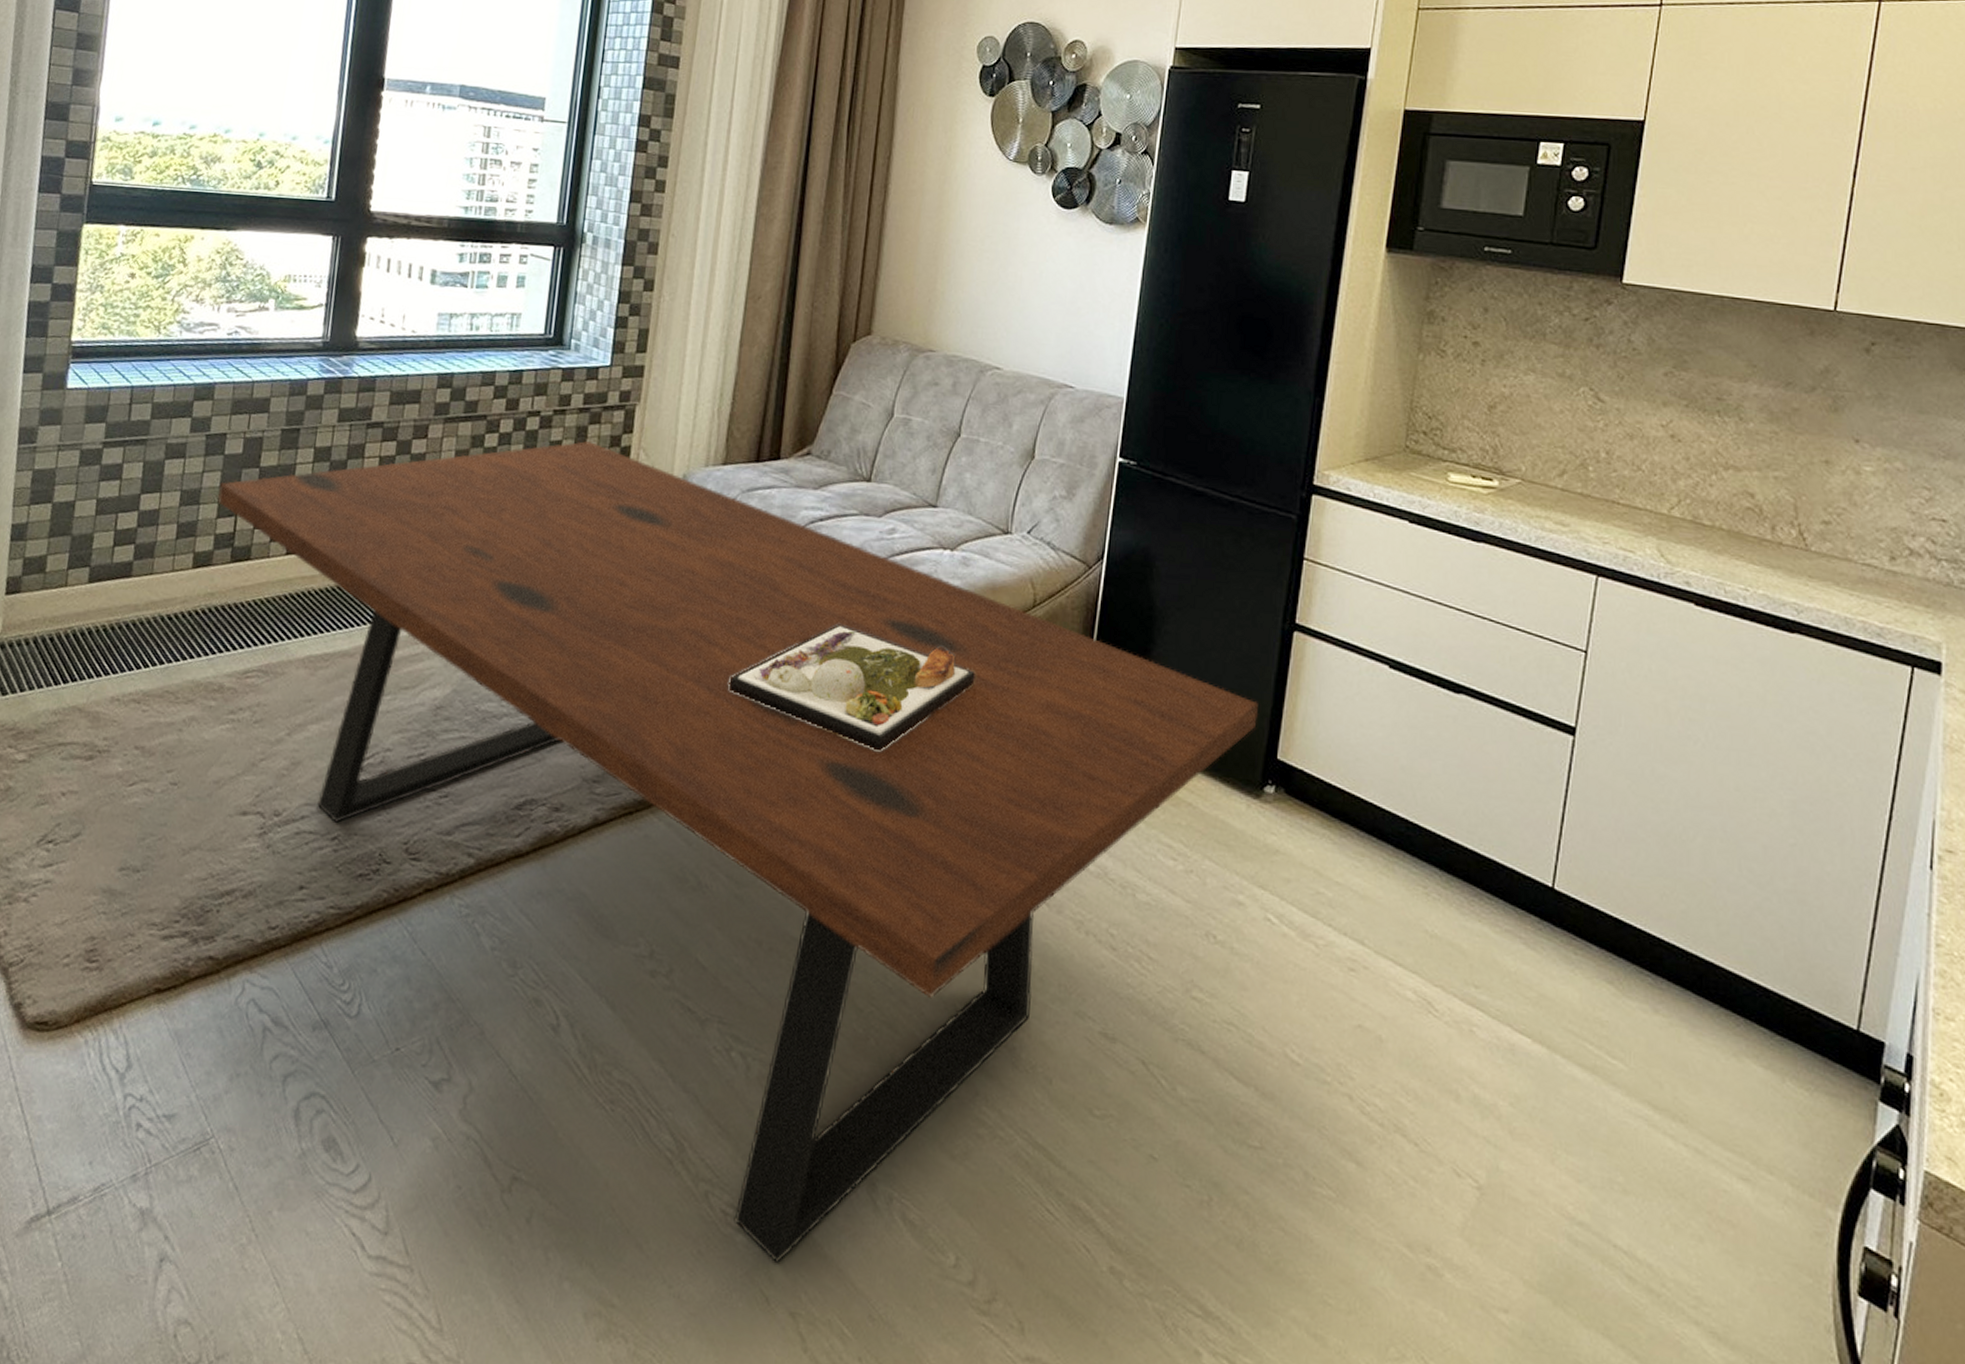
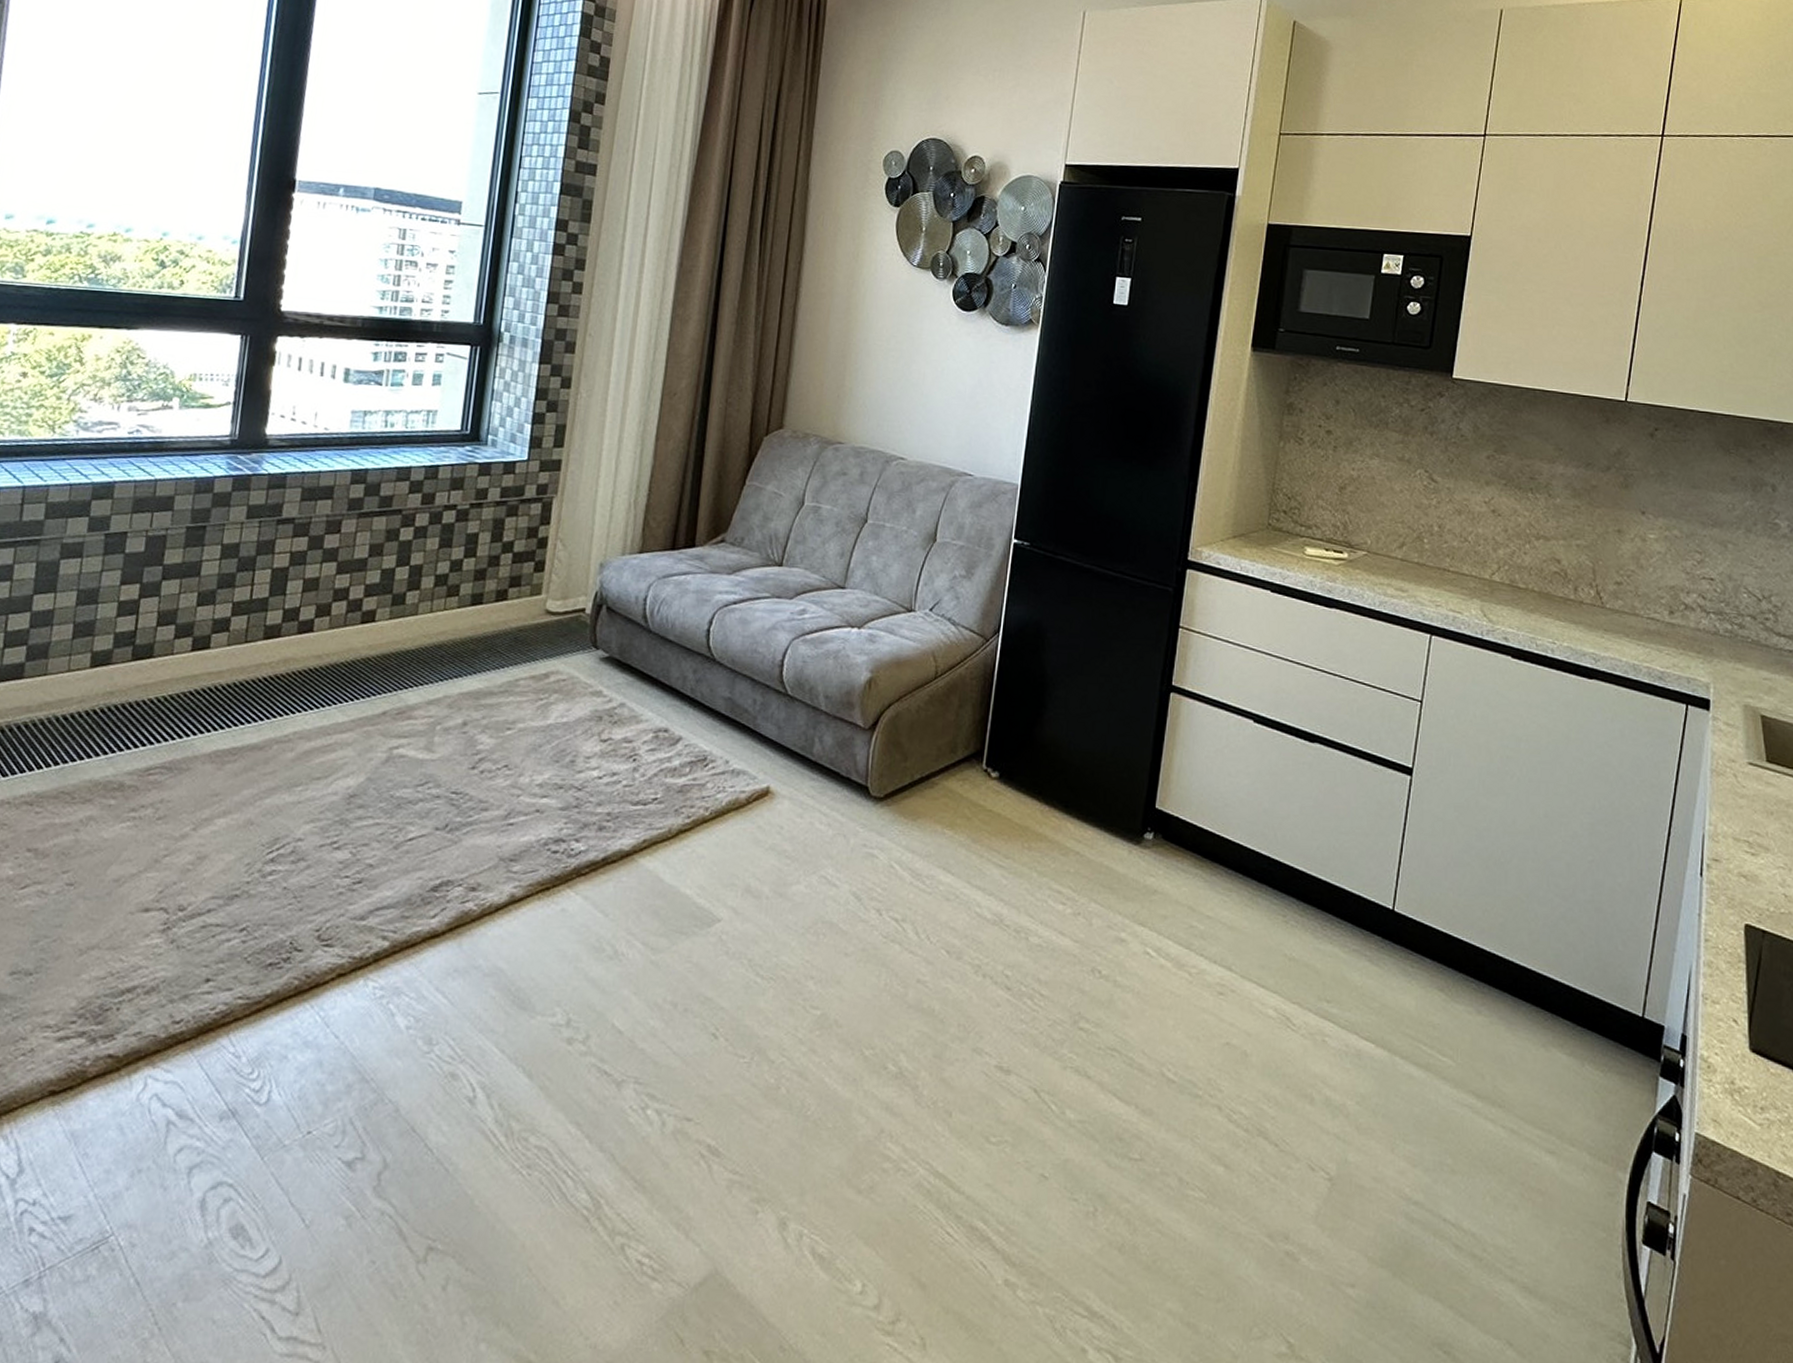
dining table: present [217,440,1258,1264] -> none [117,532,1139,1307]
dinner plate: present [728,624,976,752] -> none [644,701,881,819]

